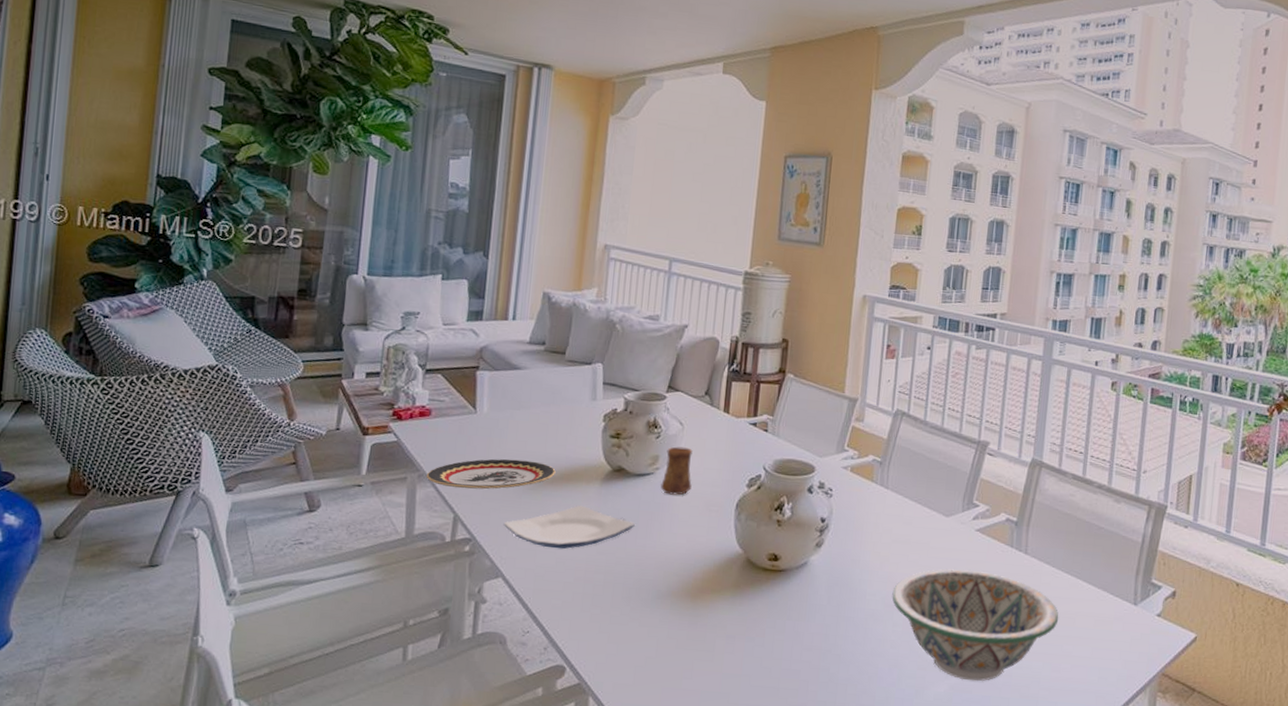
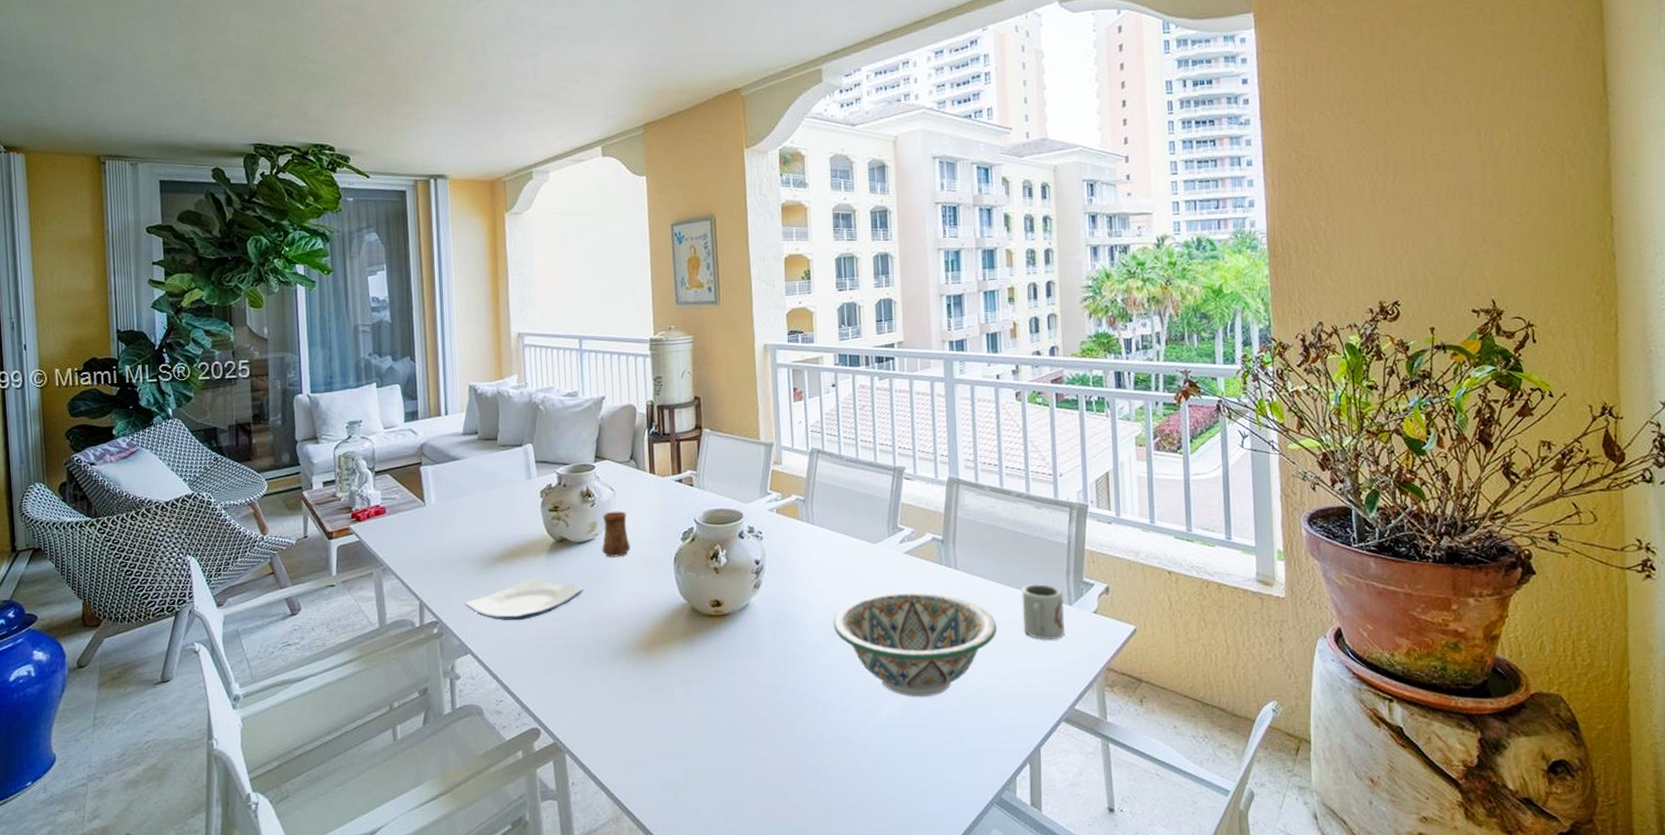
plate: present [426,458,556,490] -> none [389,543,505,577]
cup: none [1085,579,1130,638] -> present [1022,584,1065,640]

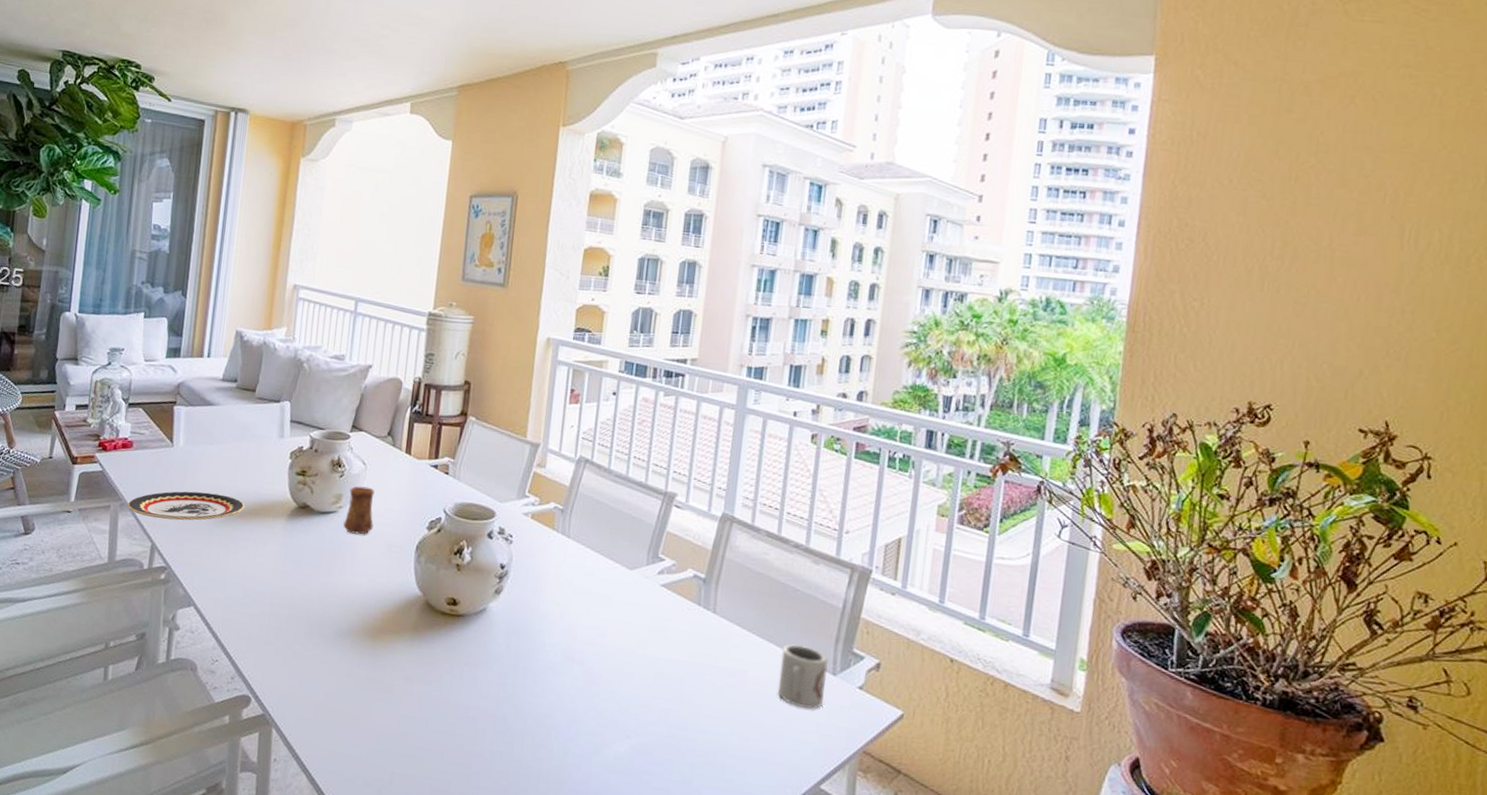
plate: none [389,543,505,577] -> present [127,491,245,521]
plate: present [464,577,584,621] -> none [196,539,318,582]
decorative bowl: present [833,592,997,698] -> none [571,624,749,744]

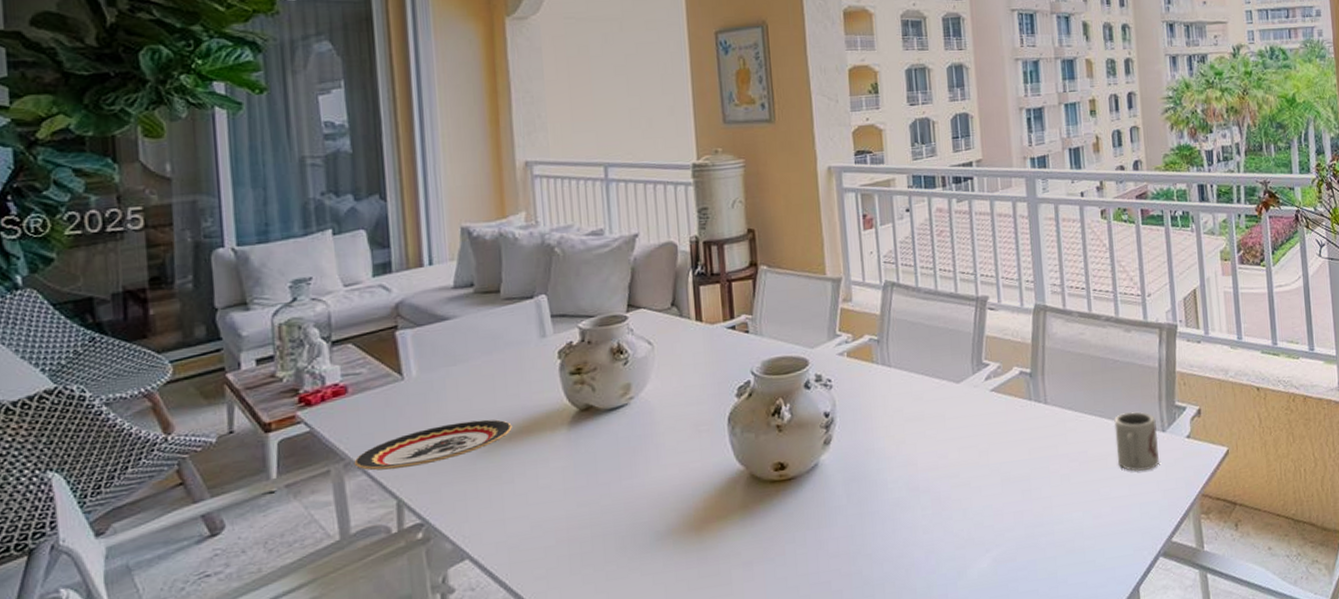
cup: present [343,486,375,535] -> none [638,367,674,424]

